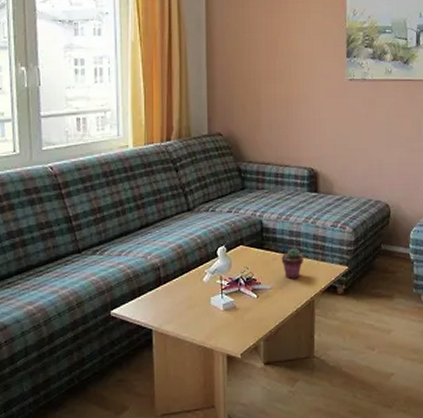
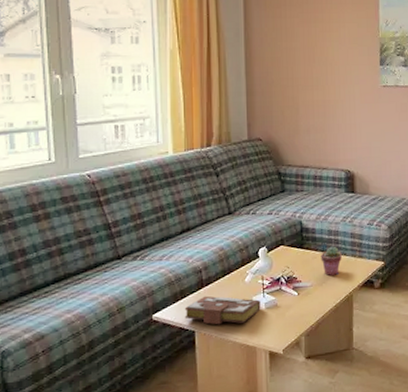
book: none [142,294,219,325] -> present [184,295,261,325]

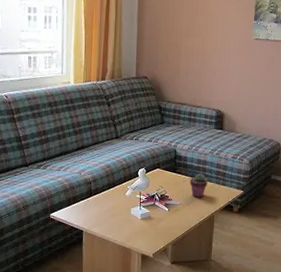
book: present [184,295,261,325] -> none [75,203,137,228]

